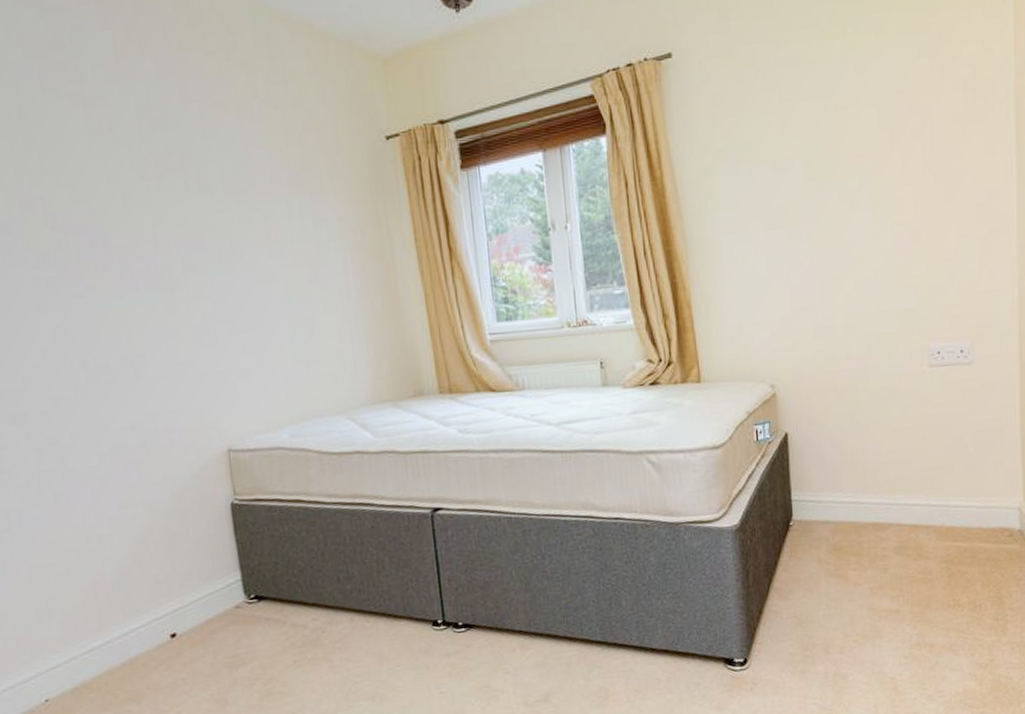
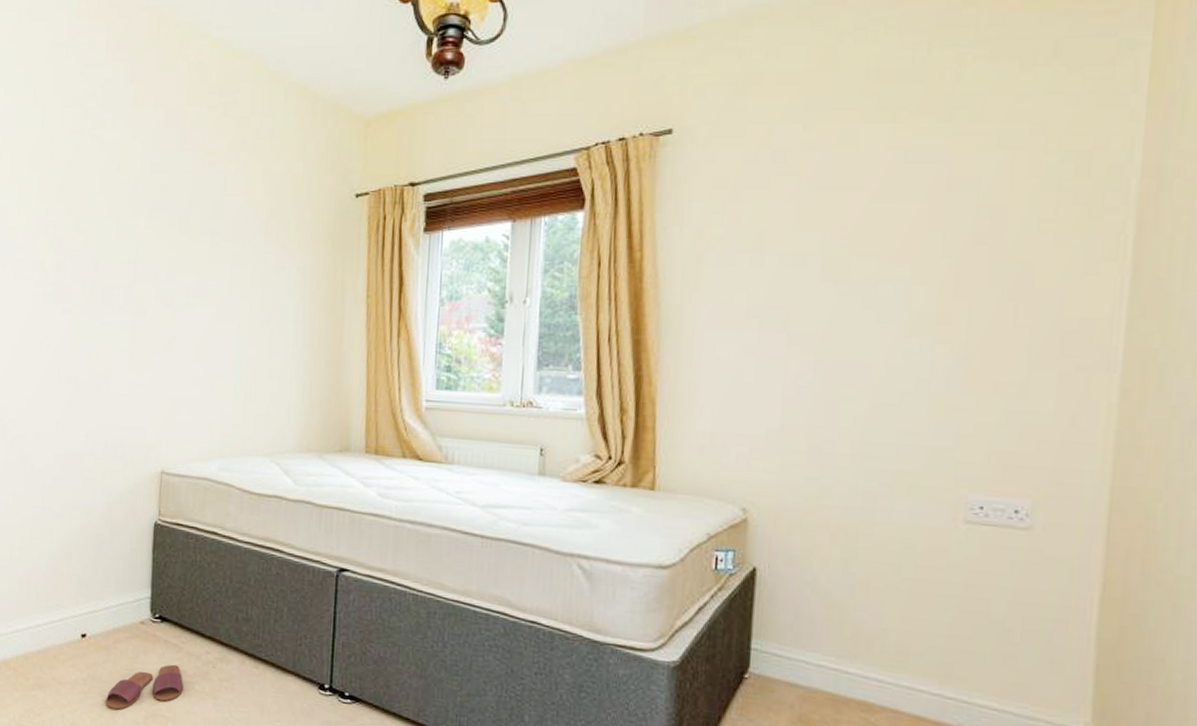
slippers: none [212,639,295,701] -> present [106,664,183,710]

